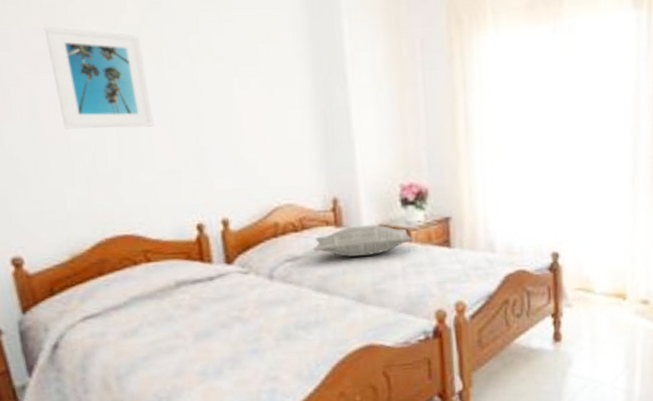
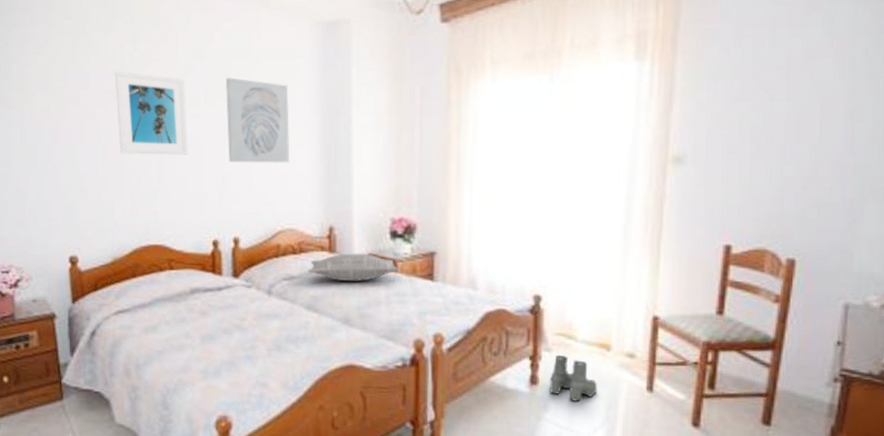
wall art: none [192,33,281,133] -> present [226,78,290,163]
boots: none [572,309,616,353] -> present [550,355,597,402]

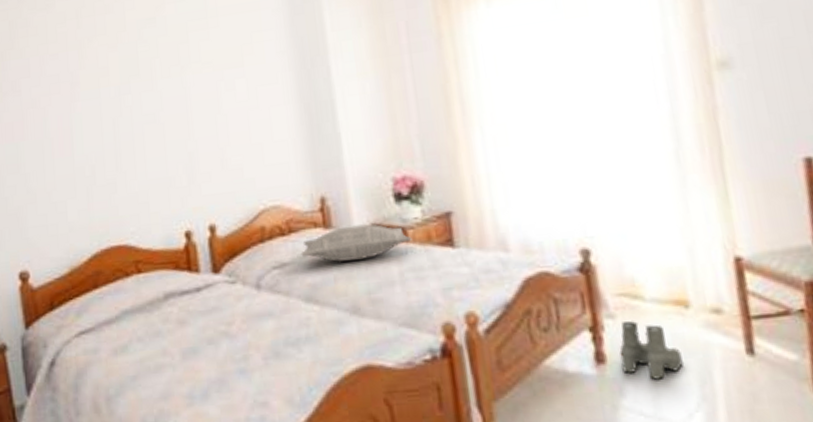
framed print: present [114,71,188,155] -> none [57,50,147,144]
wall art: present [226,78,290,163] -> none [183,41,265,137]

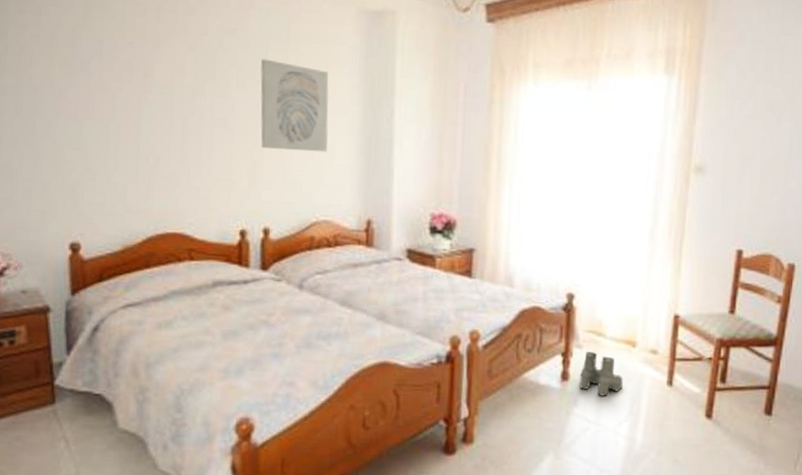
wall art: none [183,41,265,137] -> present [260,59,329,153]
pillow: present [301,224,412,262] -> none [343,247,439,277]

